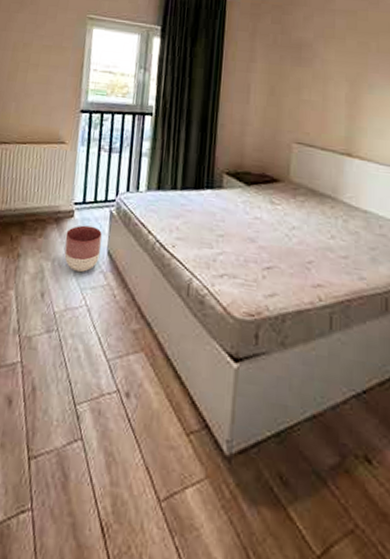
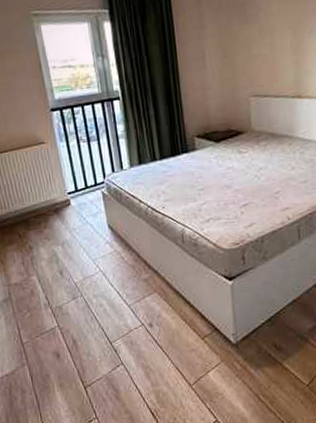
planter: present [64,225,102,273] -> none [67,208,103,248]

